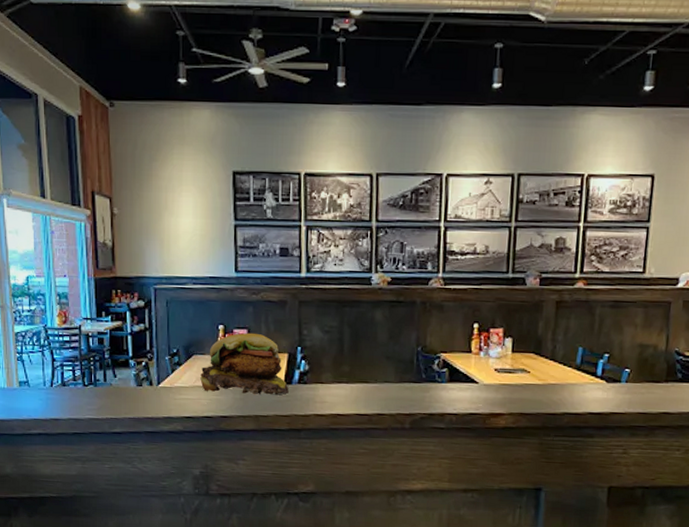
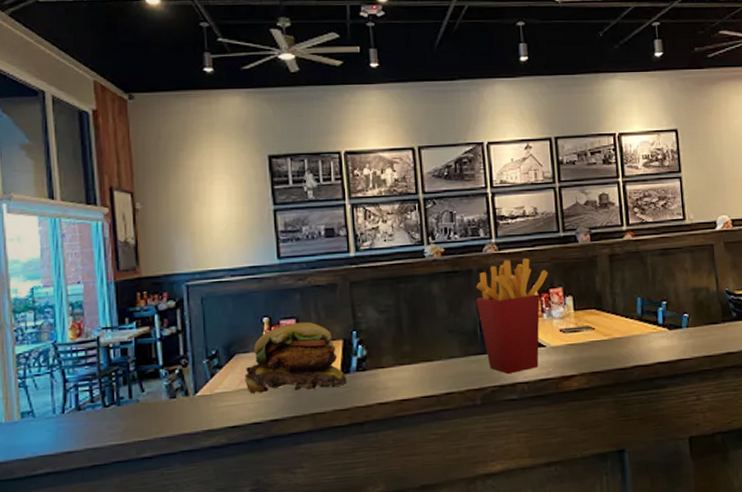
french fries: none [416,295,491,405] -> present [476,258,548,375]

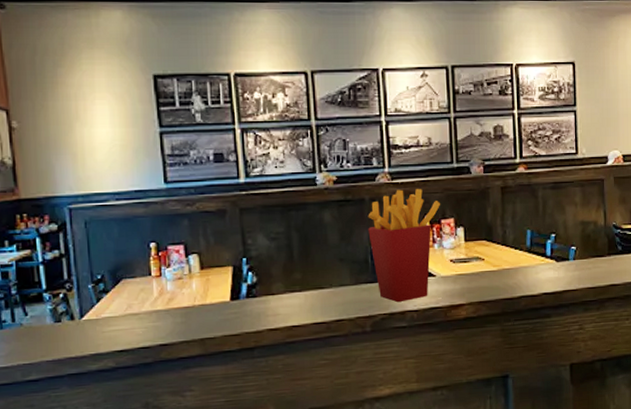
burger: present [245,321,347,394] -> none [132,247,237,319]

